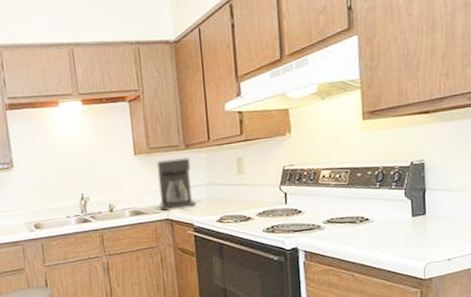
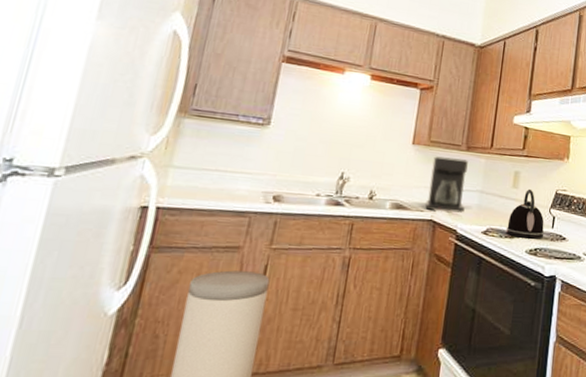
kettle: none [239,171,279,220] -> present [506,188,545,239]

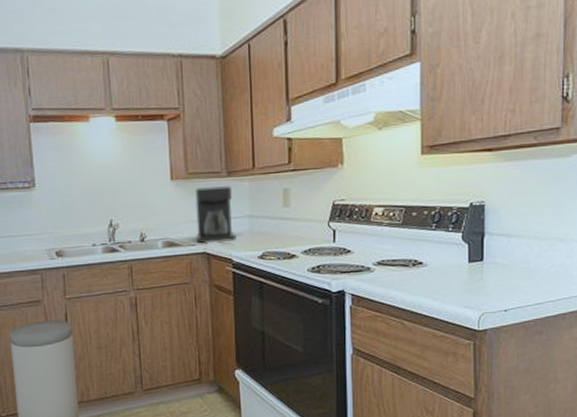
kettle: present [506,188,545,239] -> none [284,204,326,257]

